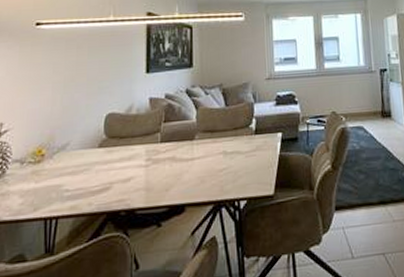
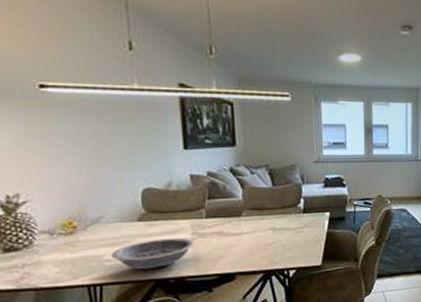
bowl: none [69,164,148,201] -> present [110,237,195,270]

